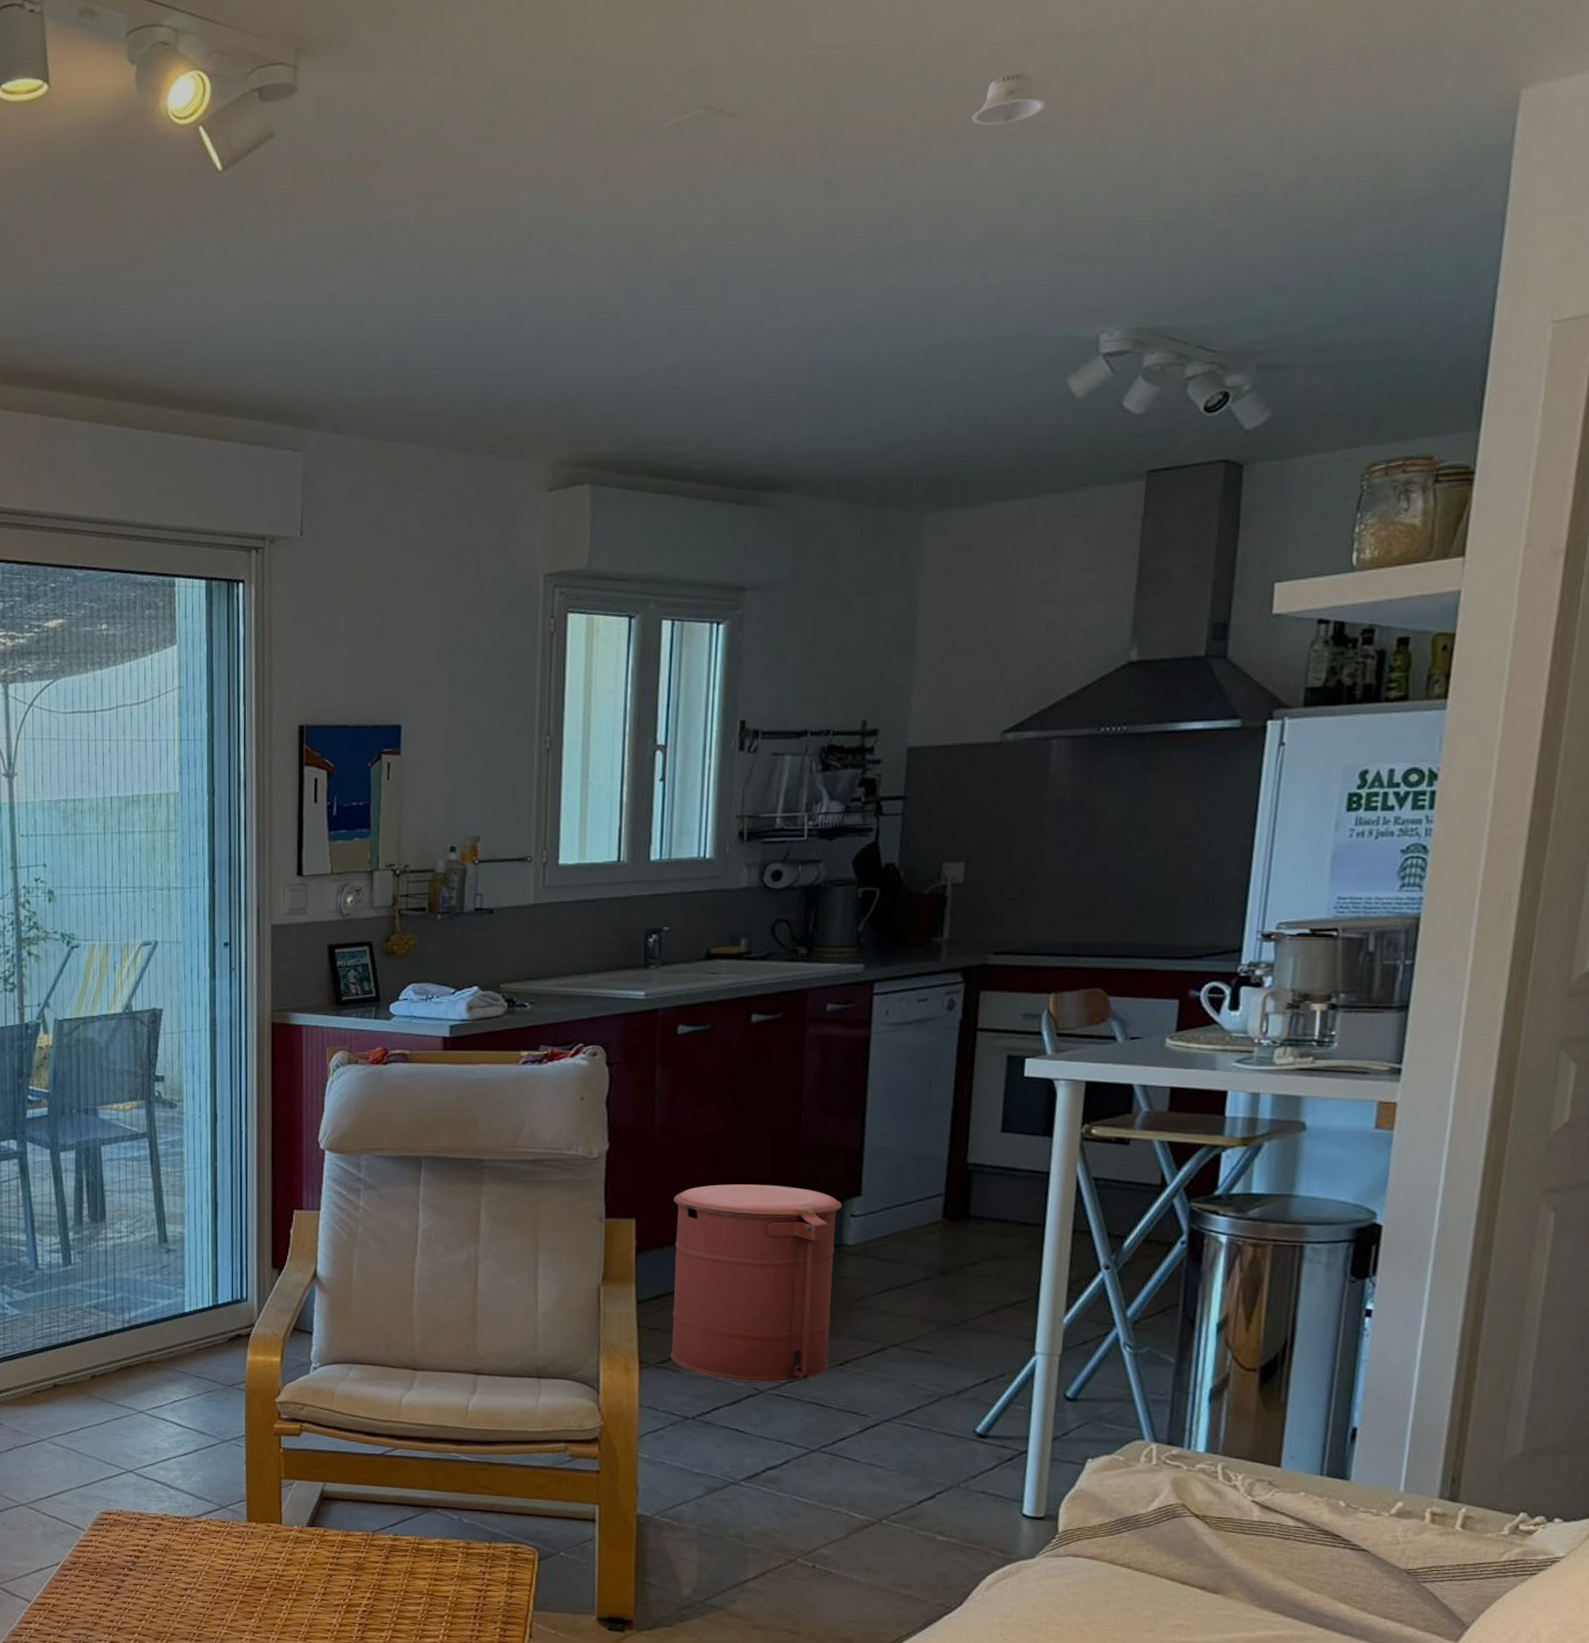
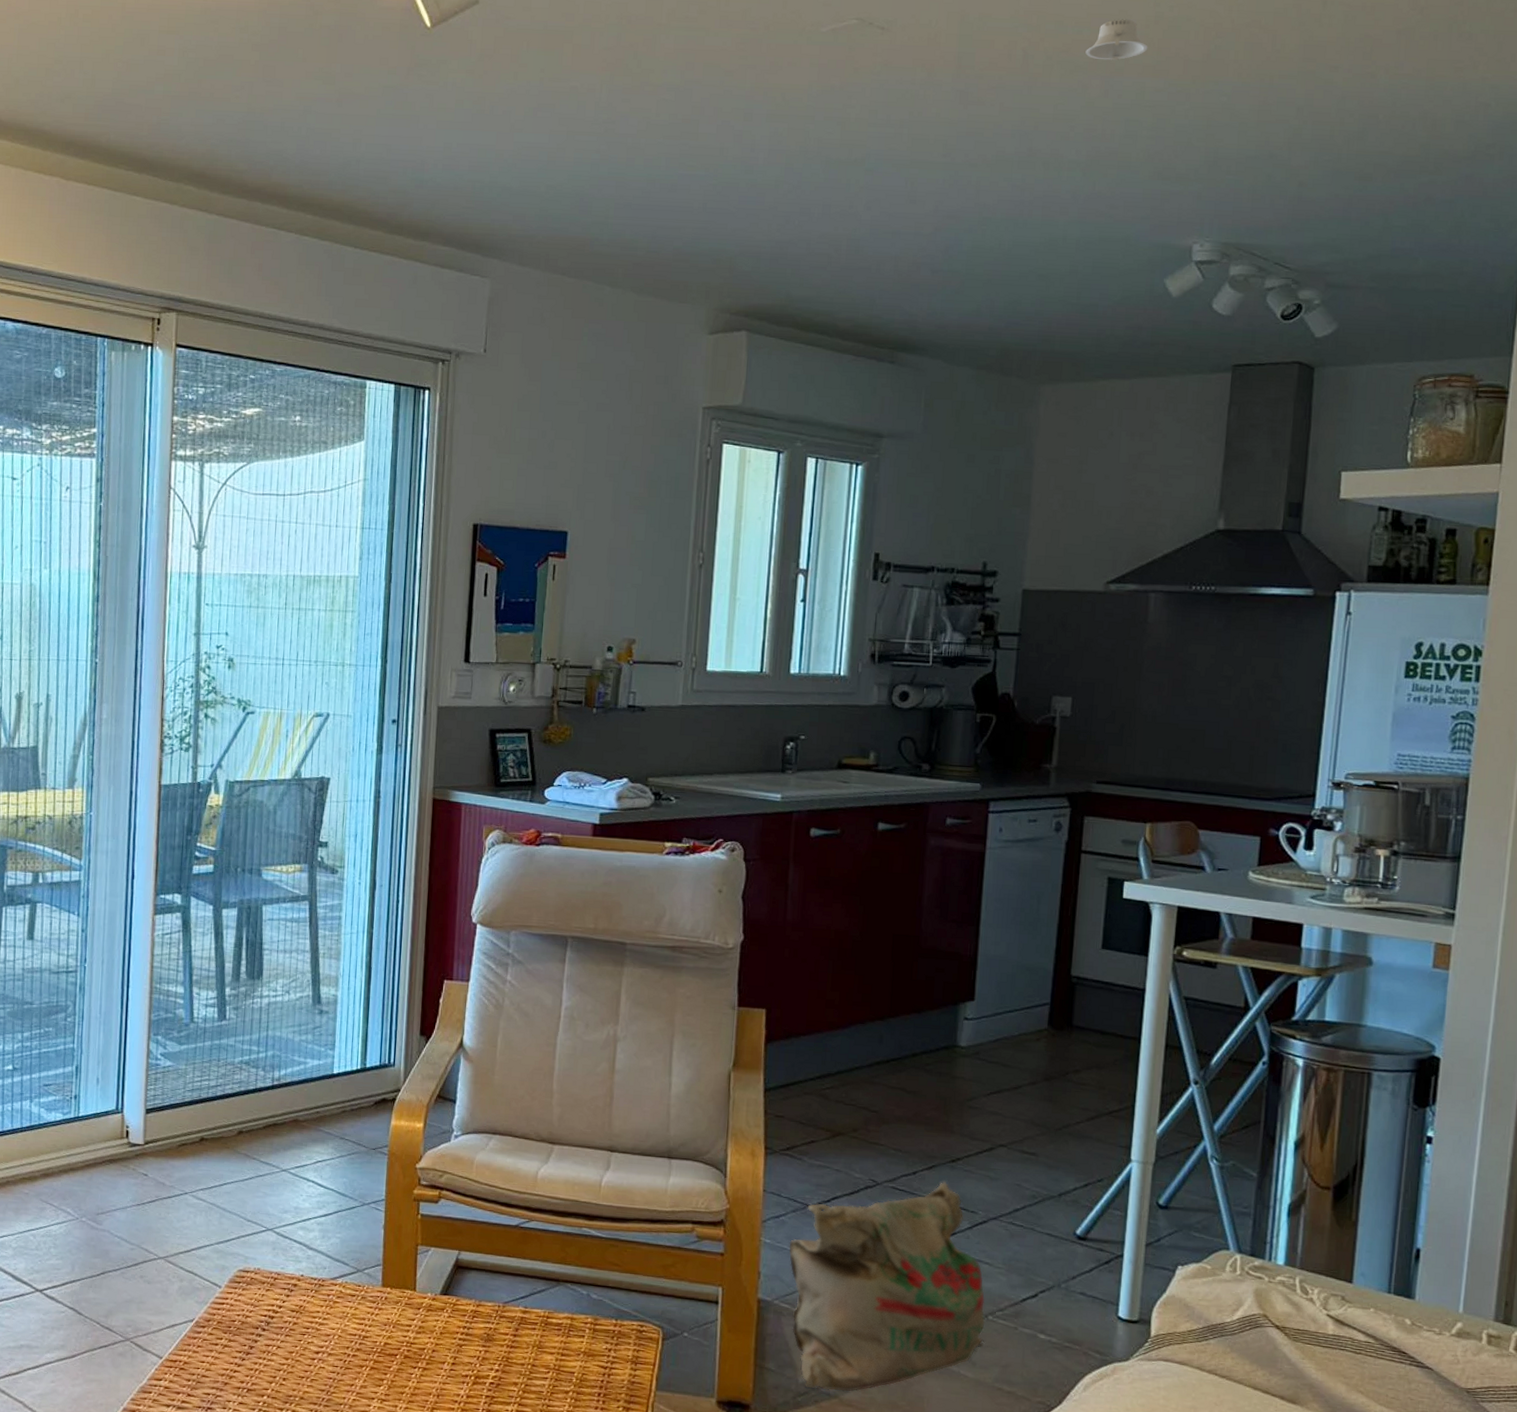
bag: none [668,1385,879,1603] -> present [789,1181,985,1392]
trash can: present [671,1184,842,1383] -> none [795,981,956,1176]

